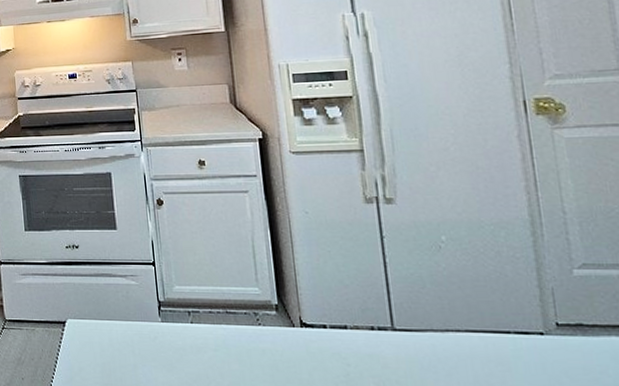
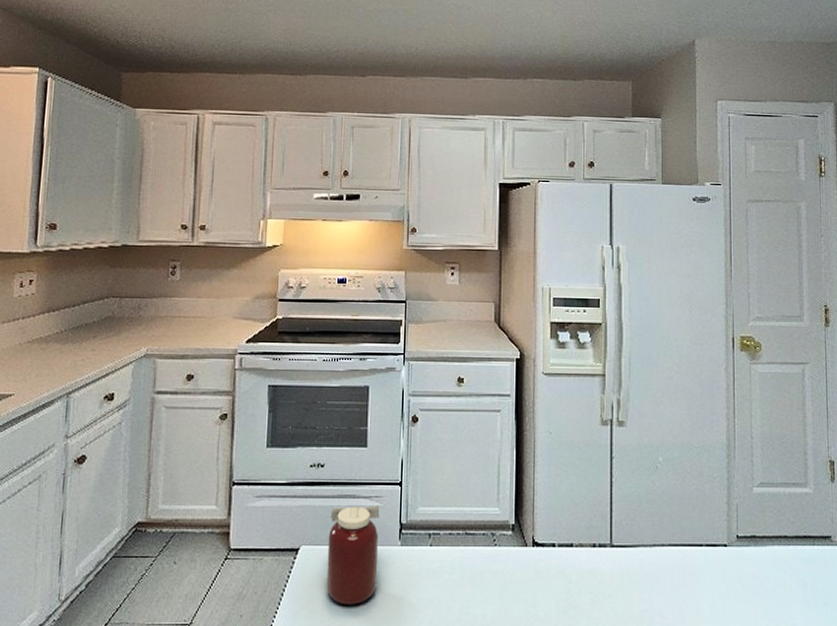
jar: none [90,283,142,375] -> present [326,504,380,605]

